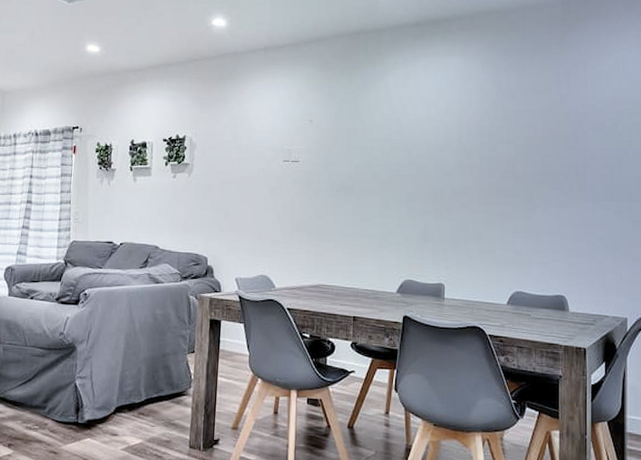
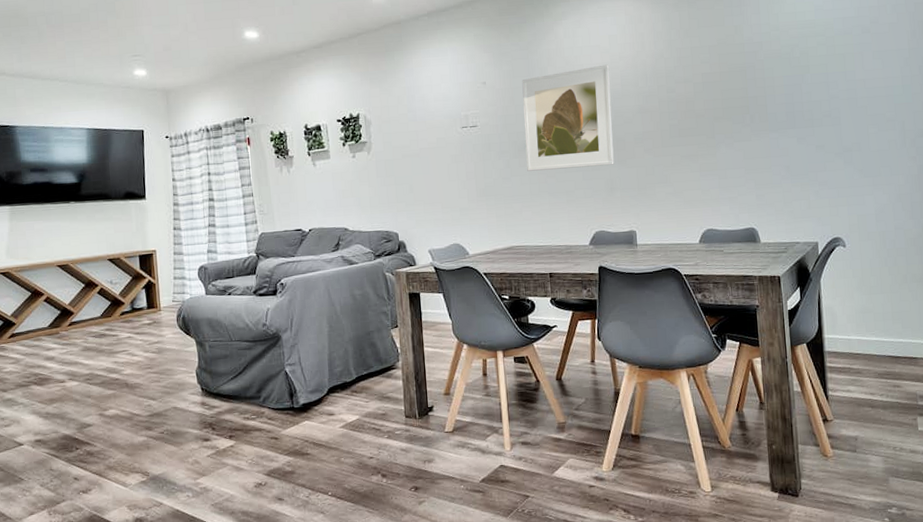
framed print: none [343,117,435,216] -> present [522,64,614,171]

